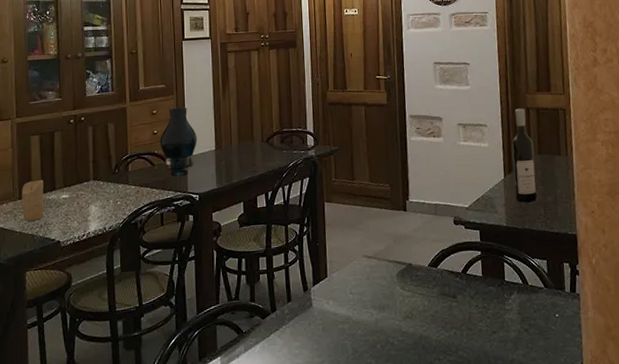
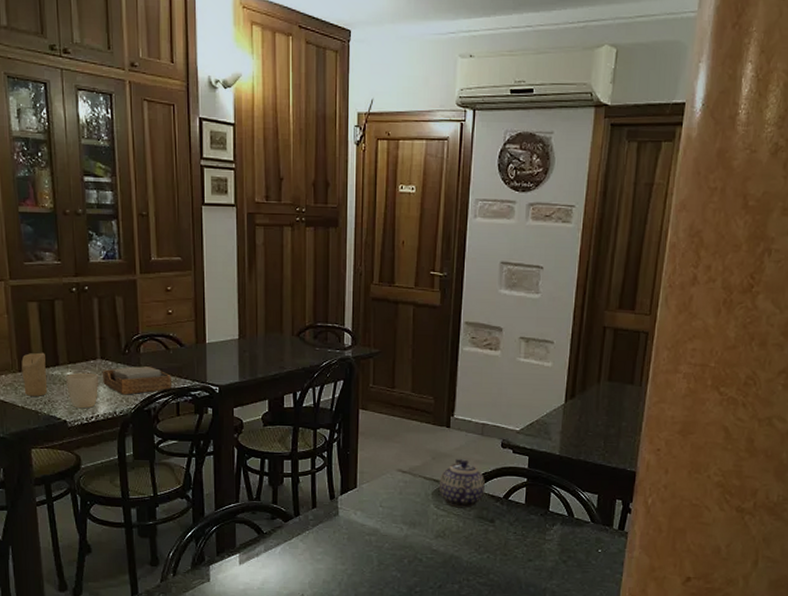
cup: none [62,193,90,229] -> present [66,372,98,409]
napkin holder: none [95,182,156,211] -> present [103,366,172,395]
vase: present [160,107,197,176] -> none [175,285,218,364]
teapot: none [402,238,444,287] -> present [439,458,485,508]
bottle: present [511,108,537,202] -> none [574,326,604,432]

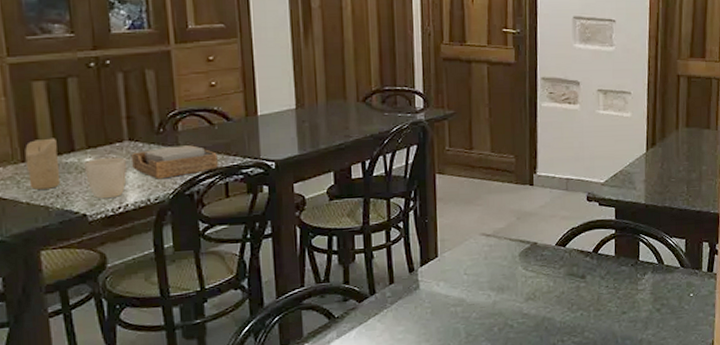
teapot: present [439,458,485,508] -> none [526,215,573,267]

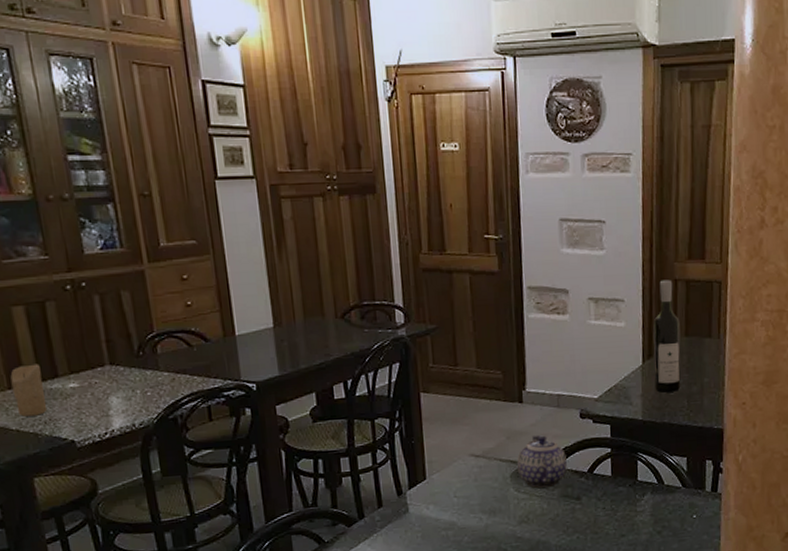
cup: present [85,157,127,199] -> none [69,382,111,425]
napkin holder: present [132,145,218,179] -> none [114,368,200,404]
teapot: none [526,215,573,267] -> present [517,434,567,489]
bottle: none [657,75,682,179] -> present [653,279,681,393]

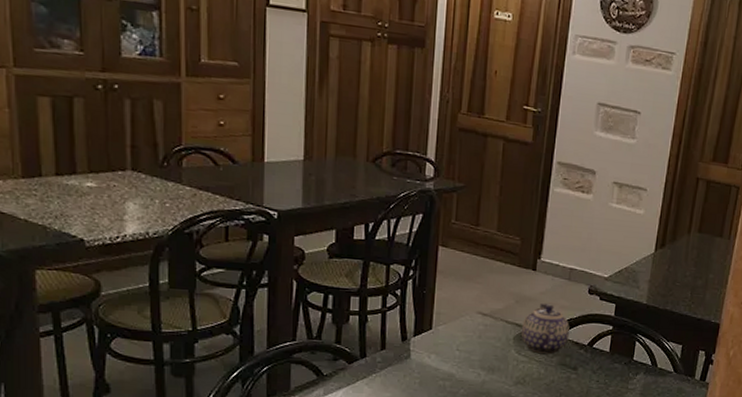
candle: present [10,364,48,417] -> none [26,157,60,209]
bottle: present [653,279,681,393] -> none [662,176,696,282]

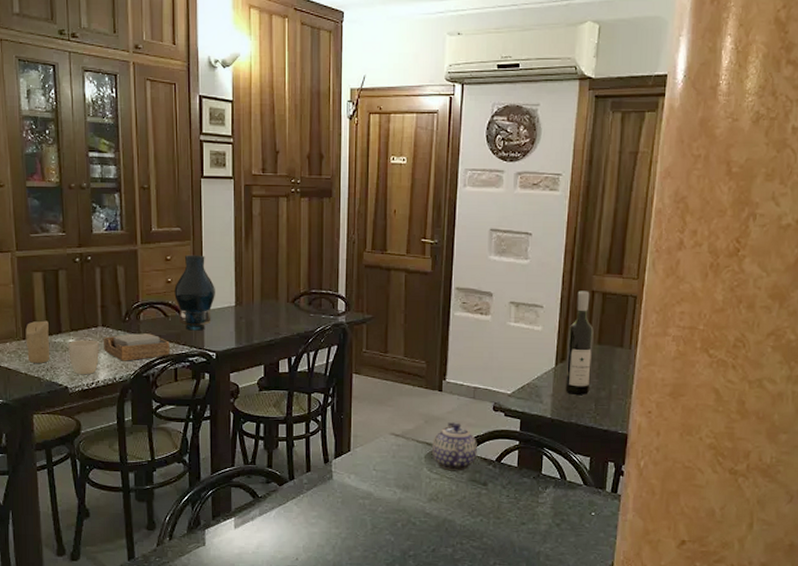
candle: none [26,157,60,209] -> present [25,320,50,363]
cup: none [85,184,127,227] -> present [68,339,99,375]
napkin holder: none [133,182,220,214] -> present [104,333,170,361]
vase: none [228,95,280,185] -> present [174,255,215,331]
bottle: none [662,176,696,282] -> present [565,291,594,395]

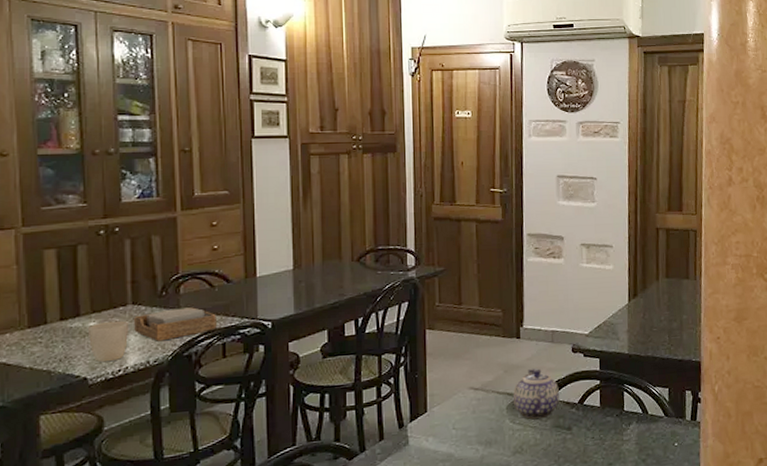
candle: present [25,320,50,363] -> none [32,303,64,355]
vase: present [174,255,215,331] -> none [222,218,270,300]
bottle: present [565,291,594,395] -> none [638,228,663,328]

